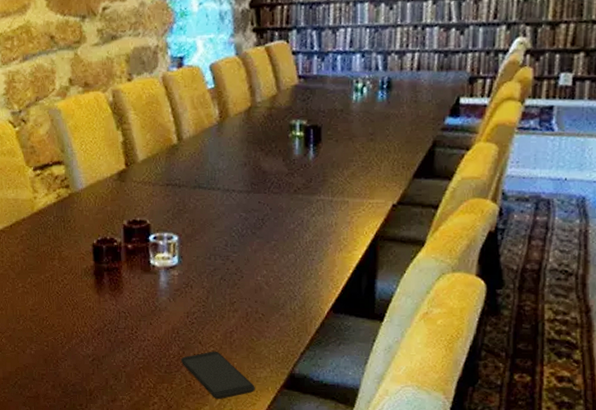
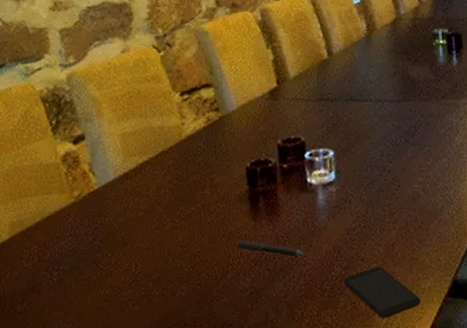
pen: none [81,311,145,333] -> present [236,240,305,257]

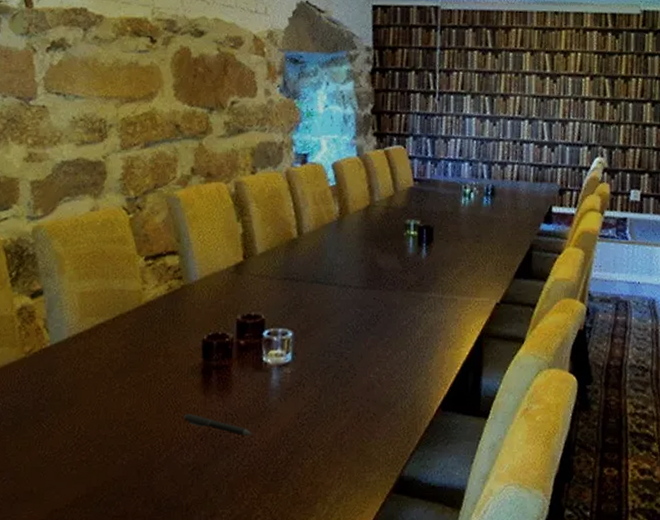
mobile phone: present [344,266,421,318] -> none [289,454,364,508]

